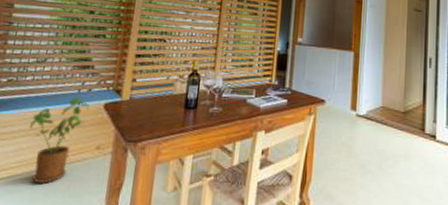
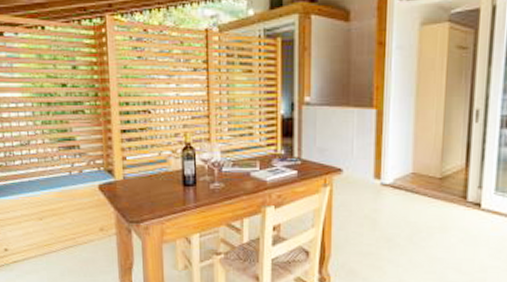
house plant: present [29,97,89,183] -> none [31,179,84,264]

